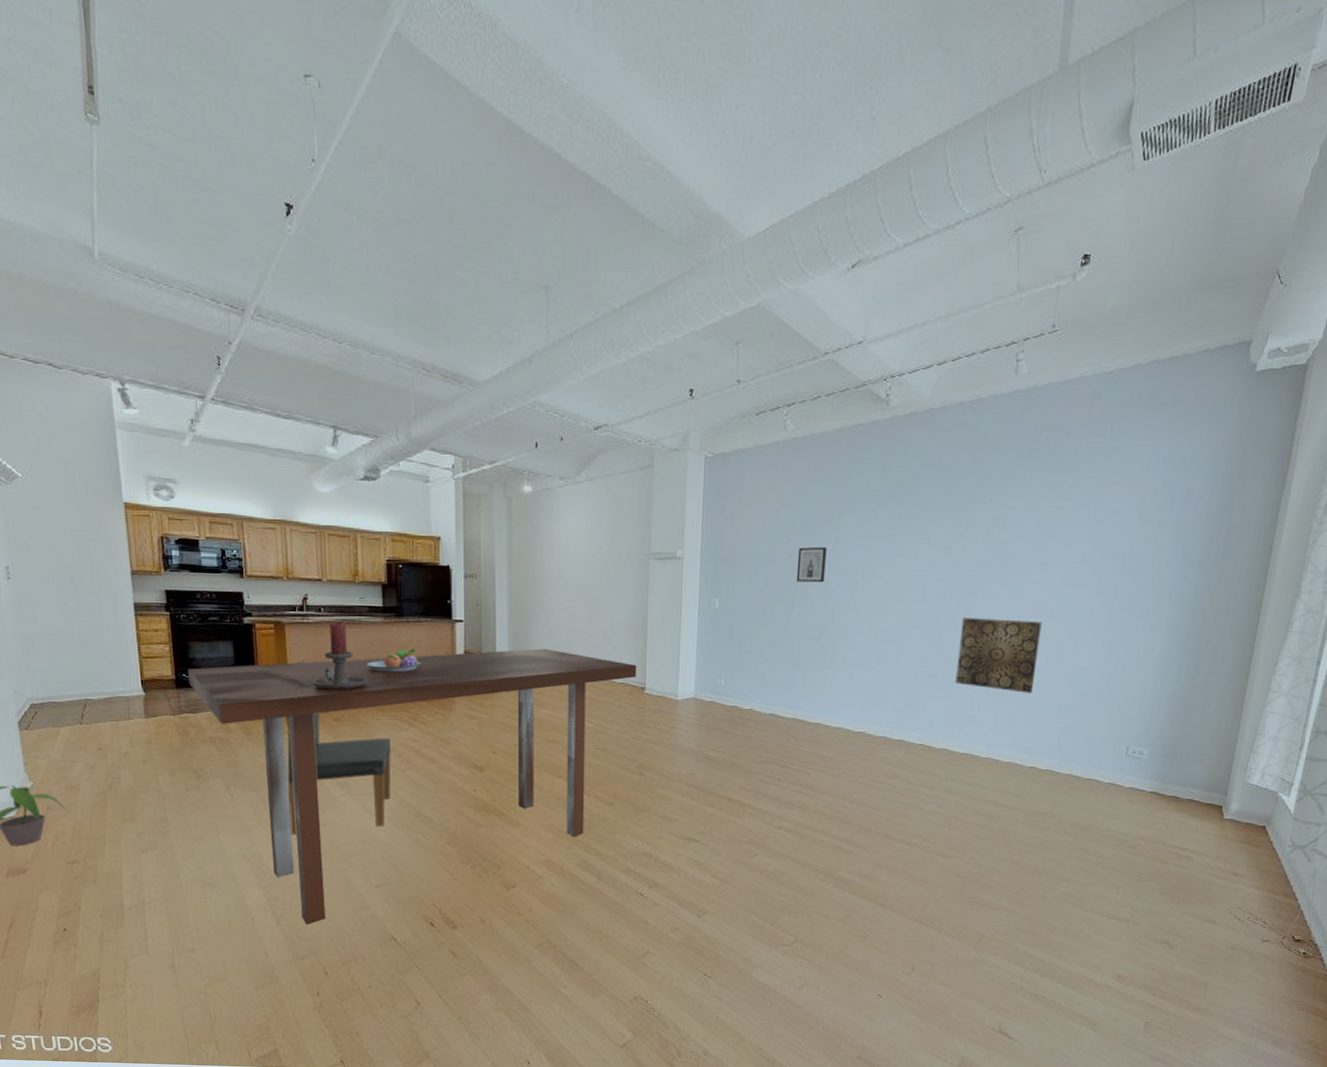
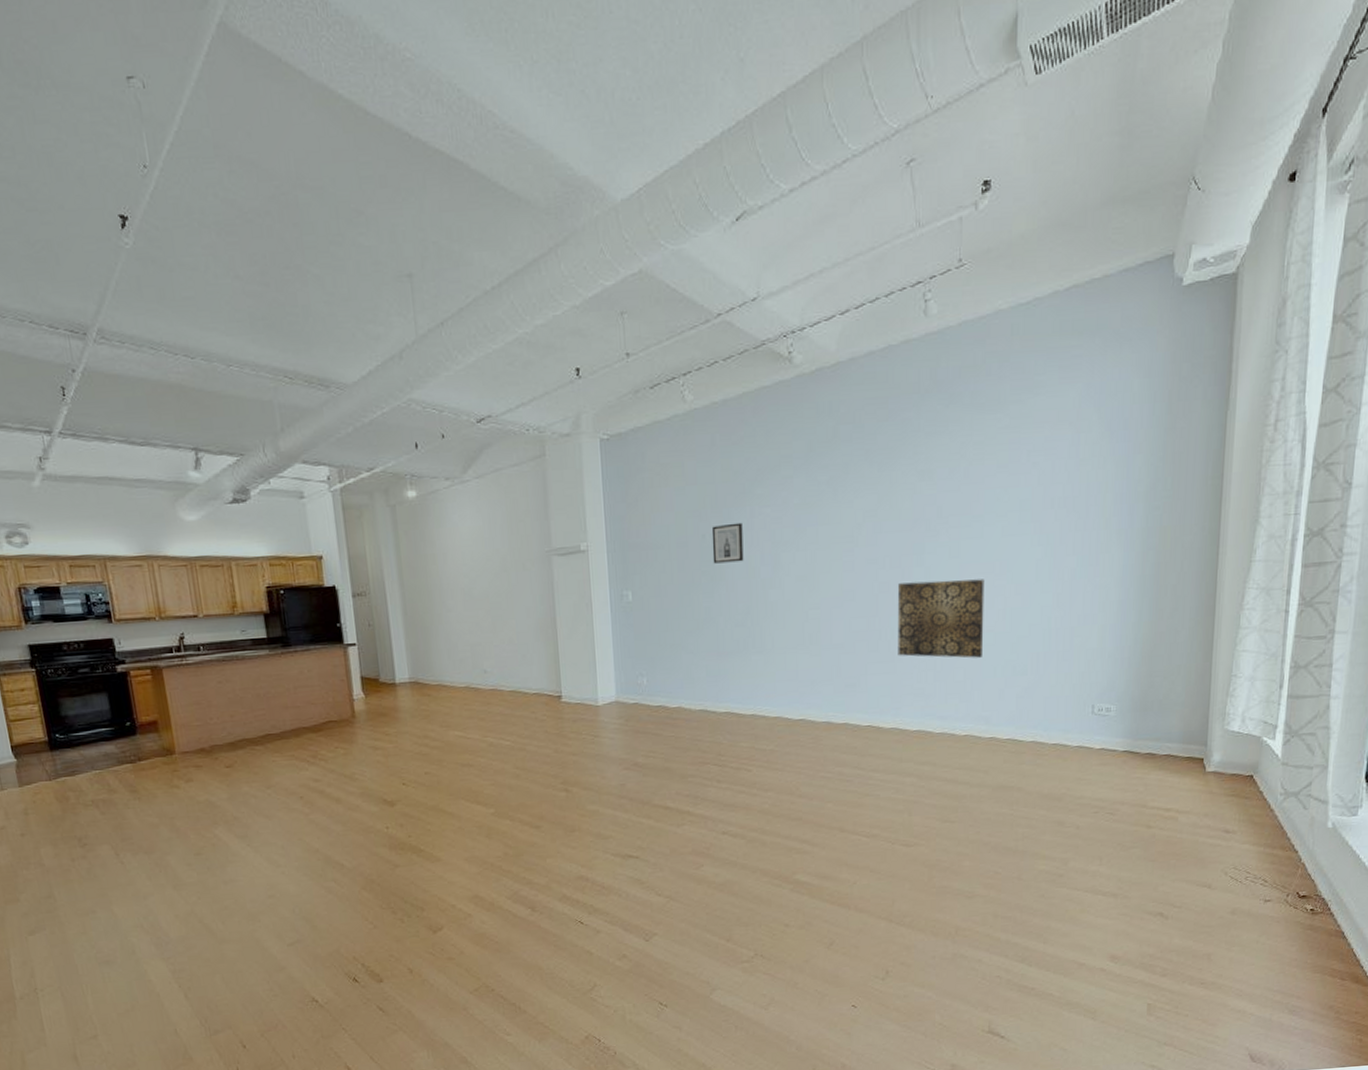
dining table: present [188,648,637,925] -> none [61,664,551,995]
dining chair: present [285,660,391,836] -> none [172,705,297,899]
candle holder: present [312,621,367,690] -> none [198,658,258,735]
fruit bowl: present [366,649,421,672] -> none [255,680,315,710]

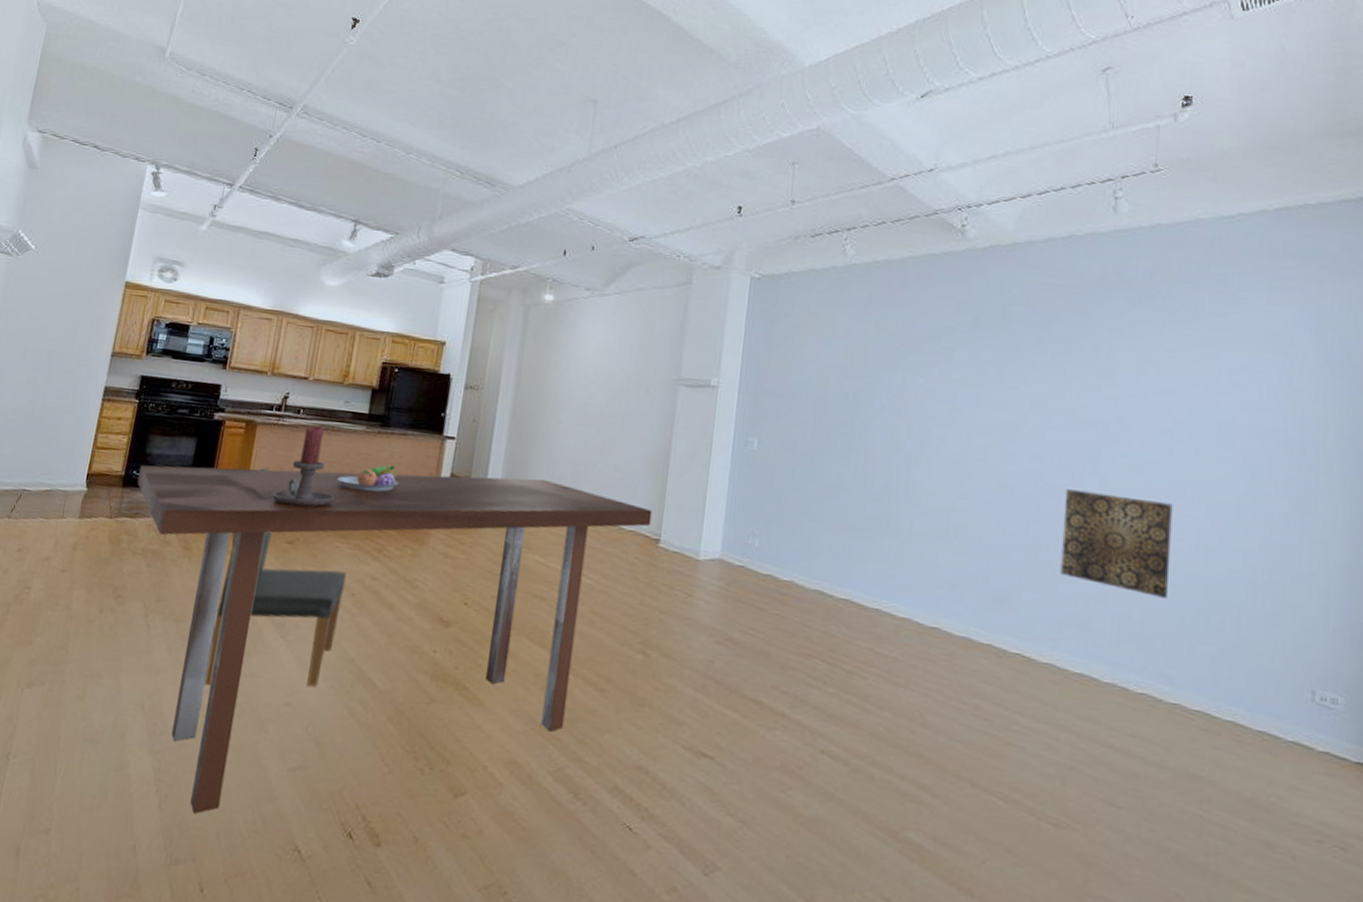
dining table: none [61,664,551,995] -> present [137,465,653,814]
dining chair: none [172,705,297,899] -> present [203,467,346,687]
candle holder: none [198,658,258,735] -> present [272,426,334,507]
fruit bowl: none [255,680,315,710] -> present [337,465,399,492]
wall art: present [711,522,744,564] -> none [853,386,892,430]

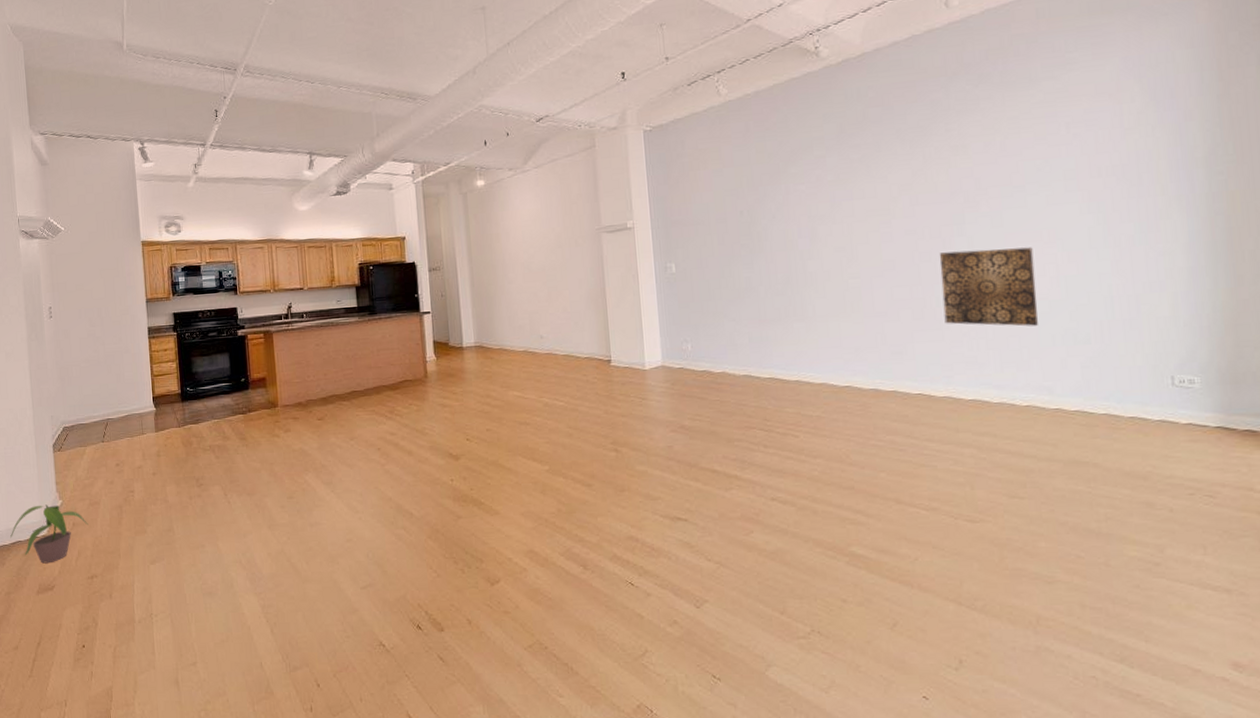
dining table: present [137,465,653,814] -> none [191,330,601,632]
dining chair: present [203,467,346,687] -> none [275,364,373,539]
candle holder: present [272,426,334,507] -> none [298,324,346,391]
fruit bowl: present [337,465,399,492] -> none [345,344,394,369]

